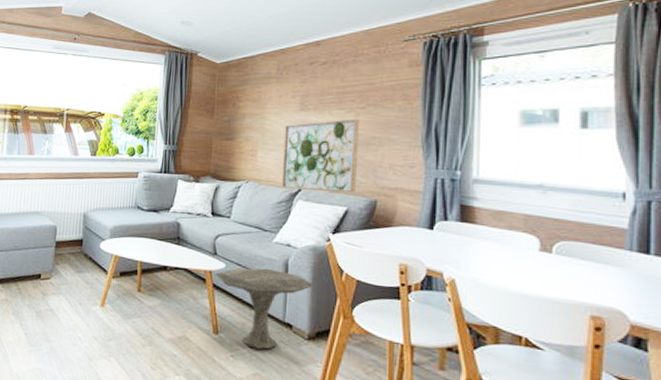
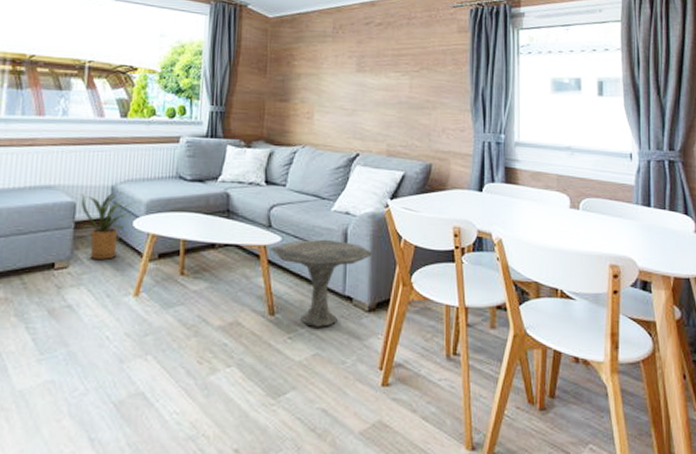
house plant: none [59,218,103,274] -> present [80,192,136,259]
wall art: present [281,119,360,193] -> none [339,82,415,157]

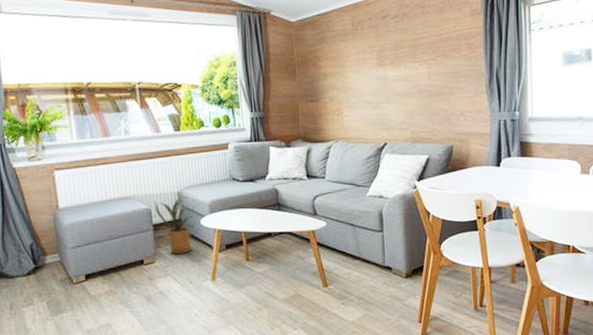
side table: present [270,239,375,327] -> none [318,220,408,293]

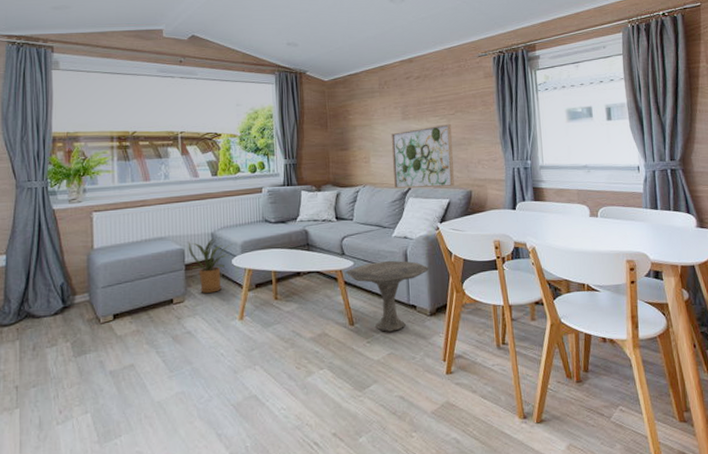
side table: none [318,220,408,293] -> present [345,260,431,332]
wall art: none [365,71,434,144] -> present [391,124,454,188]

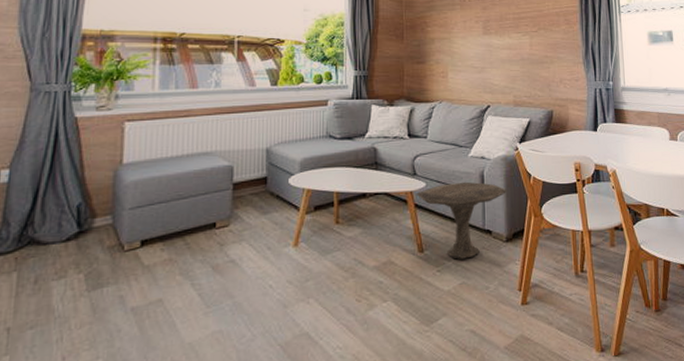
house plant: present [188,237,233,293] -> none [238,153,290,216]
wall art: present [391,124,454,188] -> none [471,41,535,106]

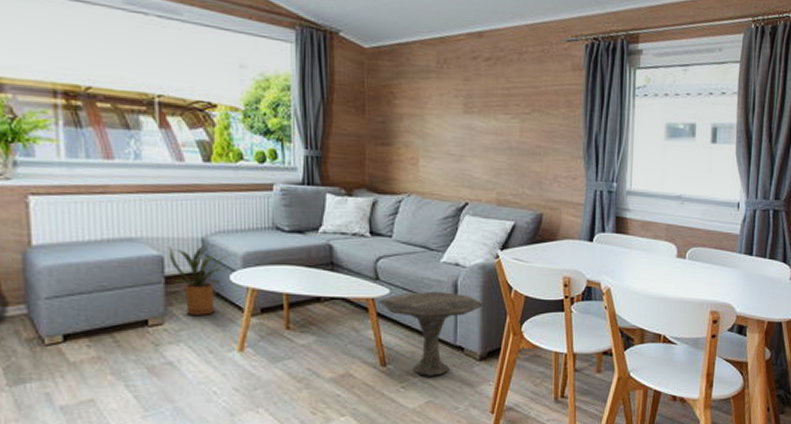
house plant: none [238,153,290,216] -> present [168,244,231,315]

